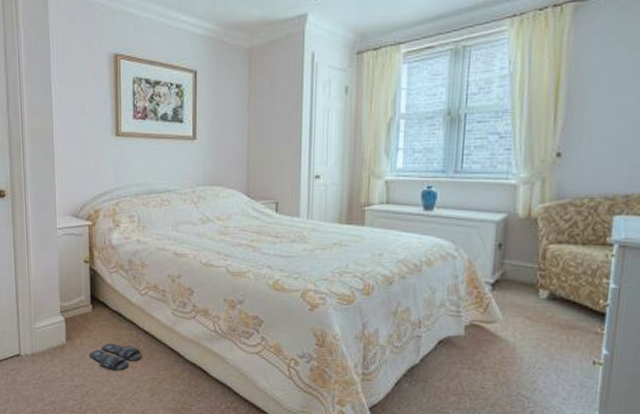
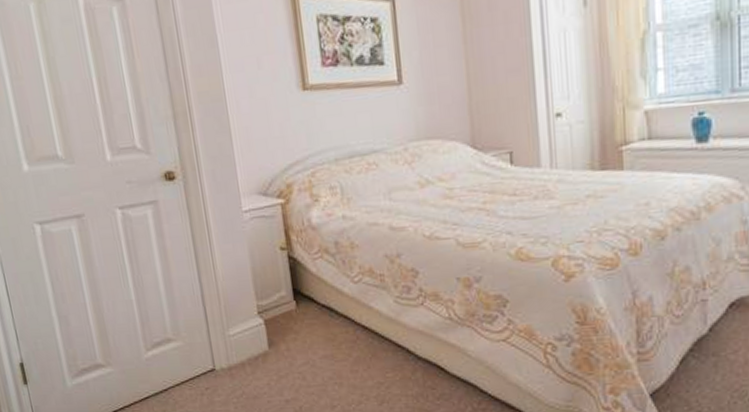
slippers: present [90,342,142,371] -> none [299,344,364,378]

